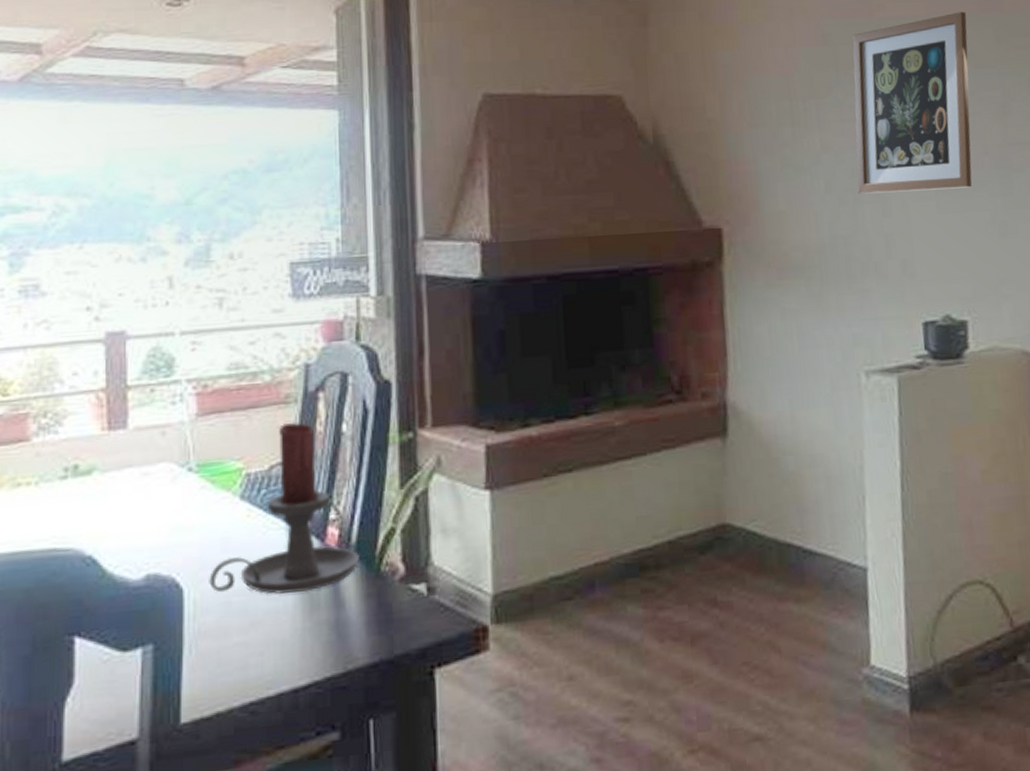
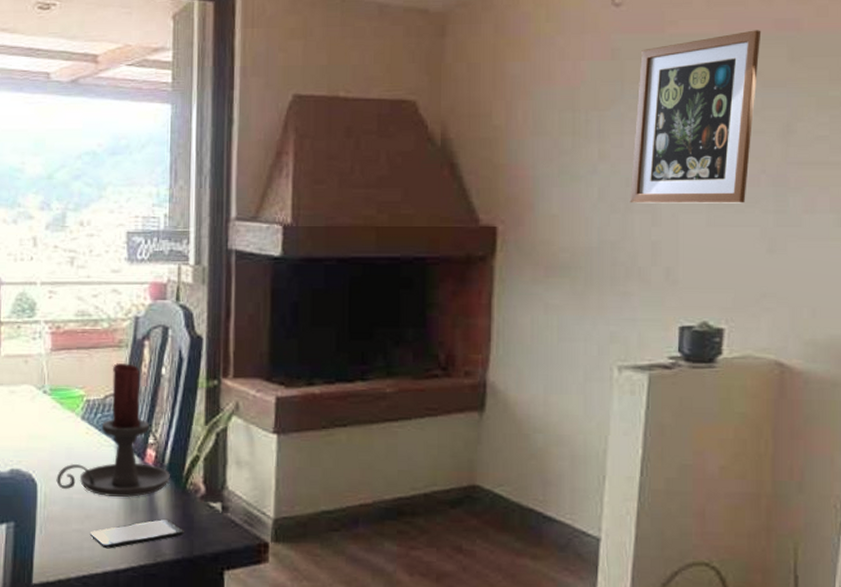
smartphone: none [256,613,381,663] -> present [89,519,184,549]

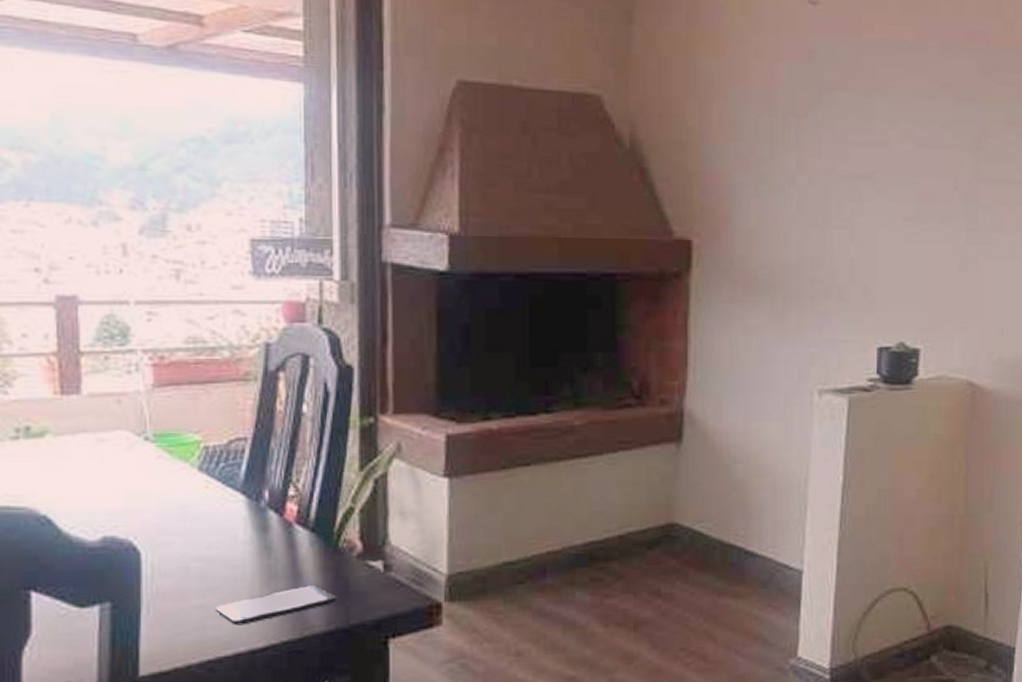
candle holder: present [56,363,170,498] -> none [167,400,317,563]
wall art: present [629,30,762,203] -> none [828,40,954,220]

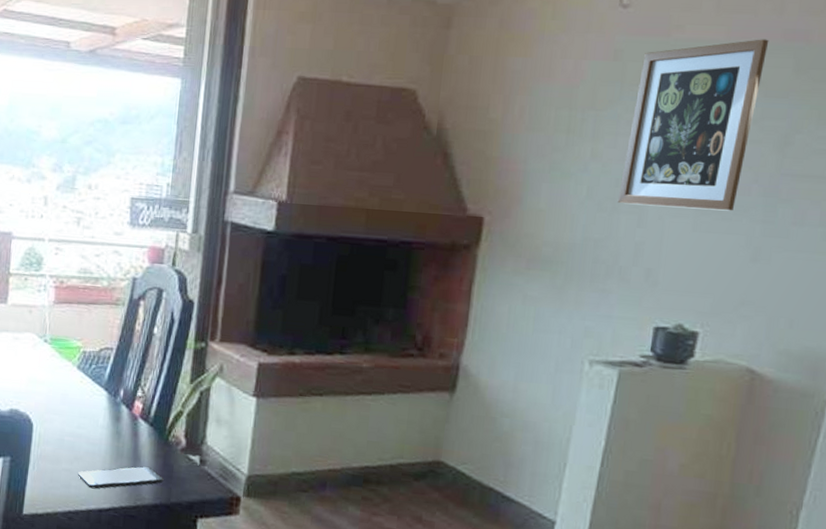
wall art: none [828,40,954,220] -> present [617,39,769,211]

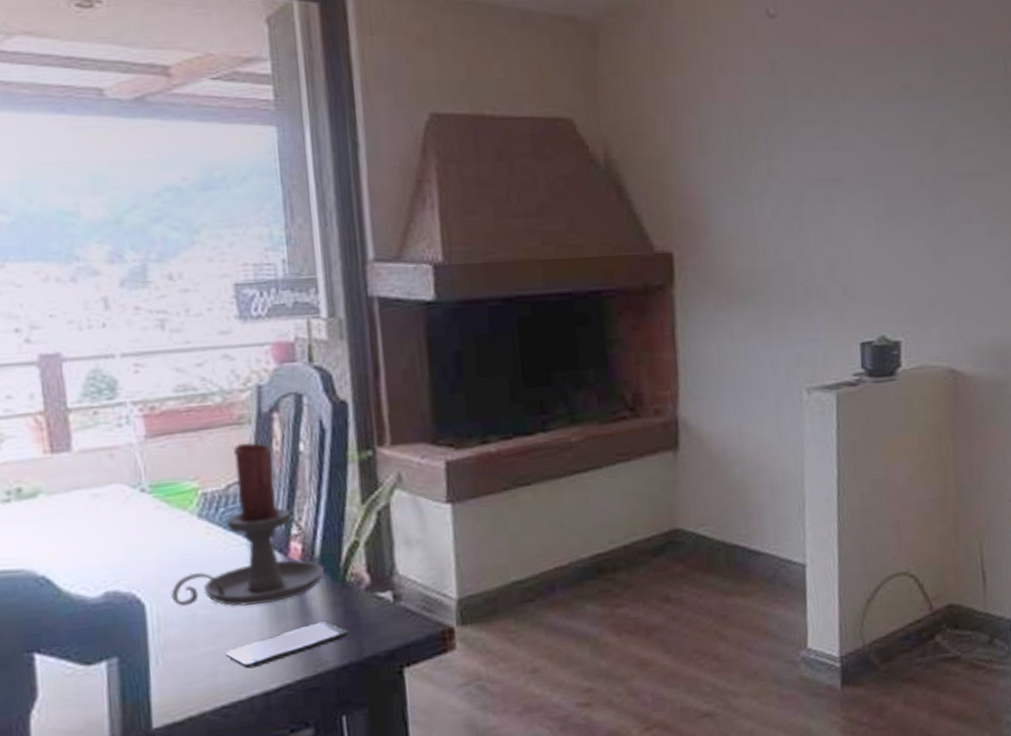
candle holder: none [50,320,155,445] -> present [171,442,324,607]
wall art: present [617,39,769,211] -> none [799,44,909,221]

